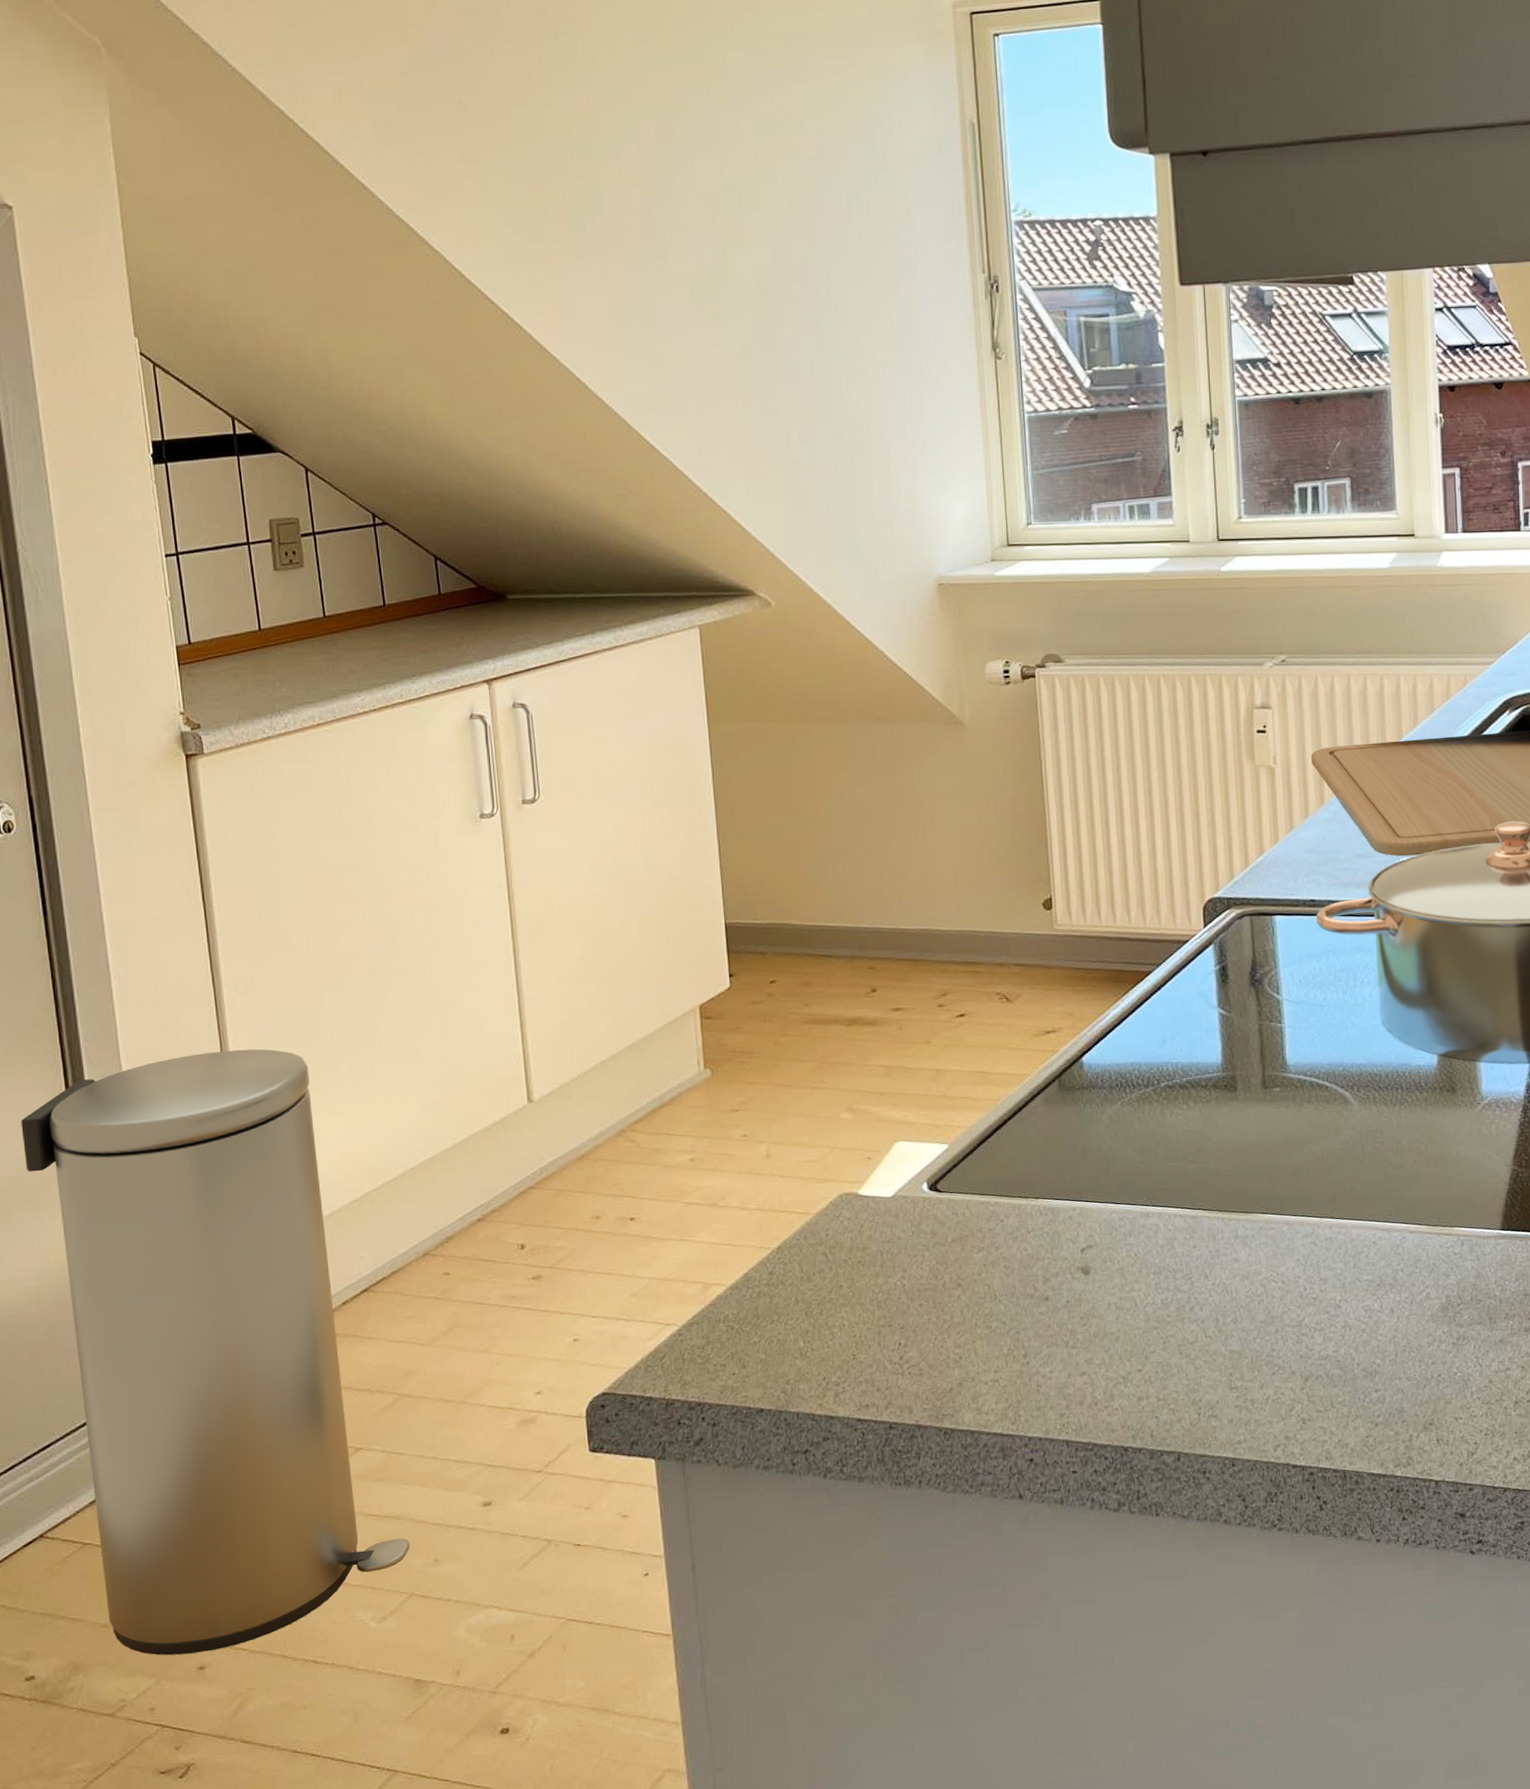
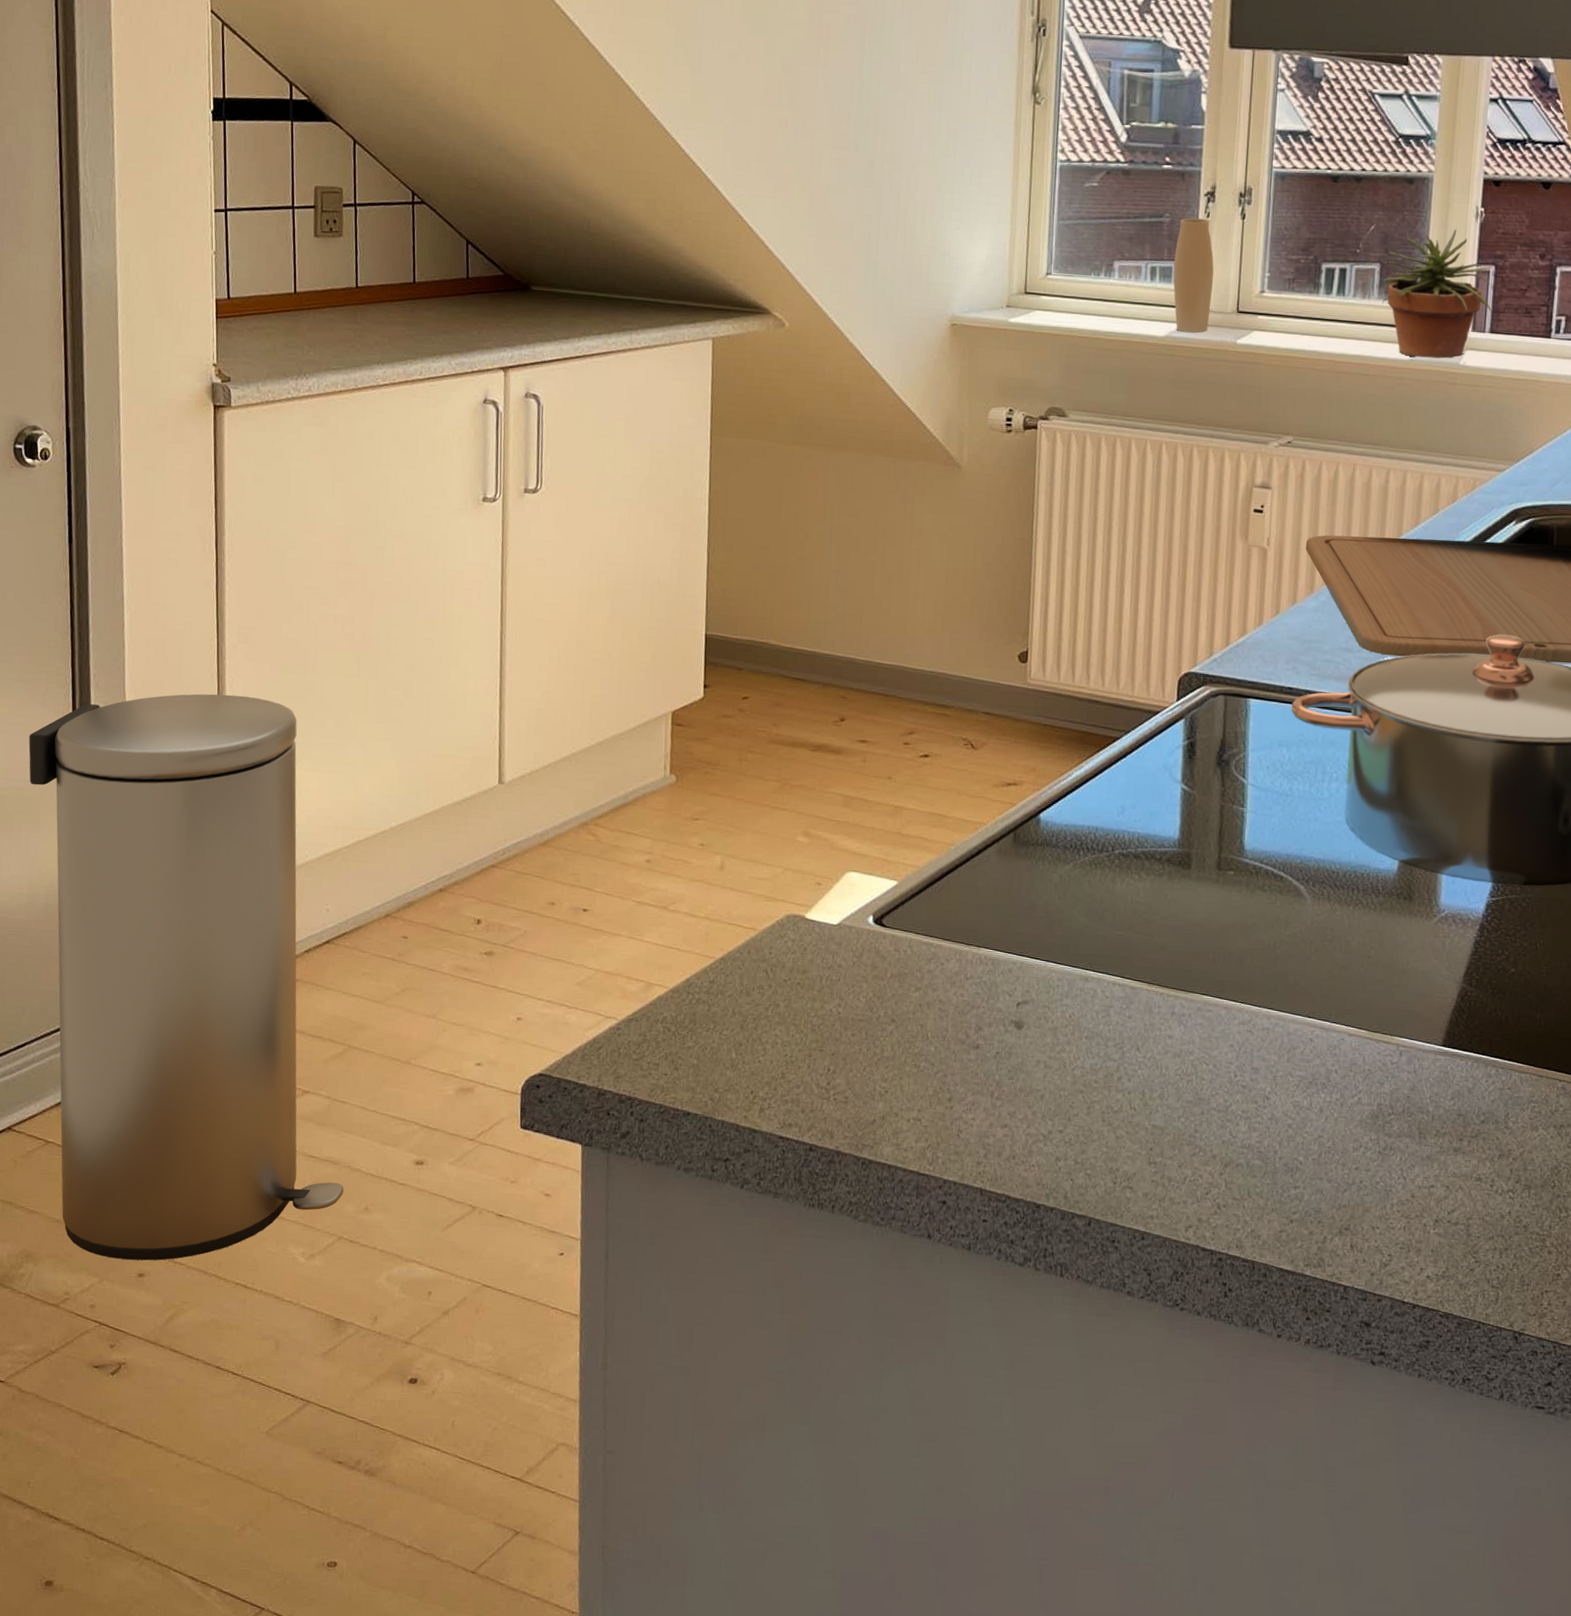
vase: none [1150,453,1192,566] -> present [1173,218,1214,334]
potted plant: none [1352,436,1462,565] -> present [1380,229,1492,359]

